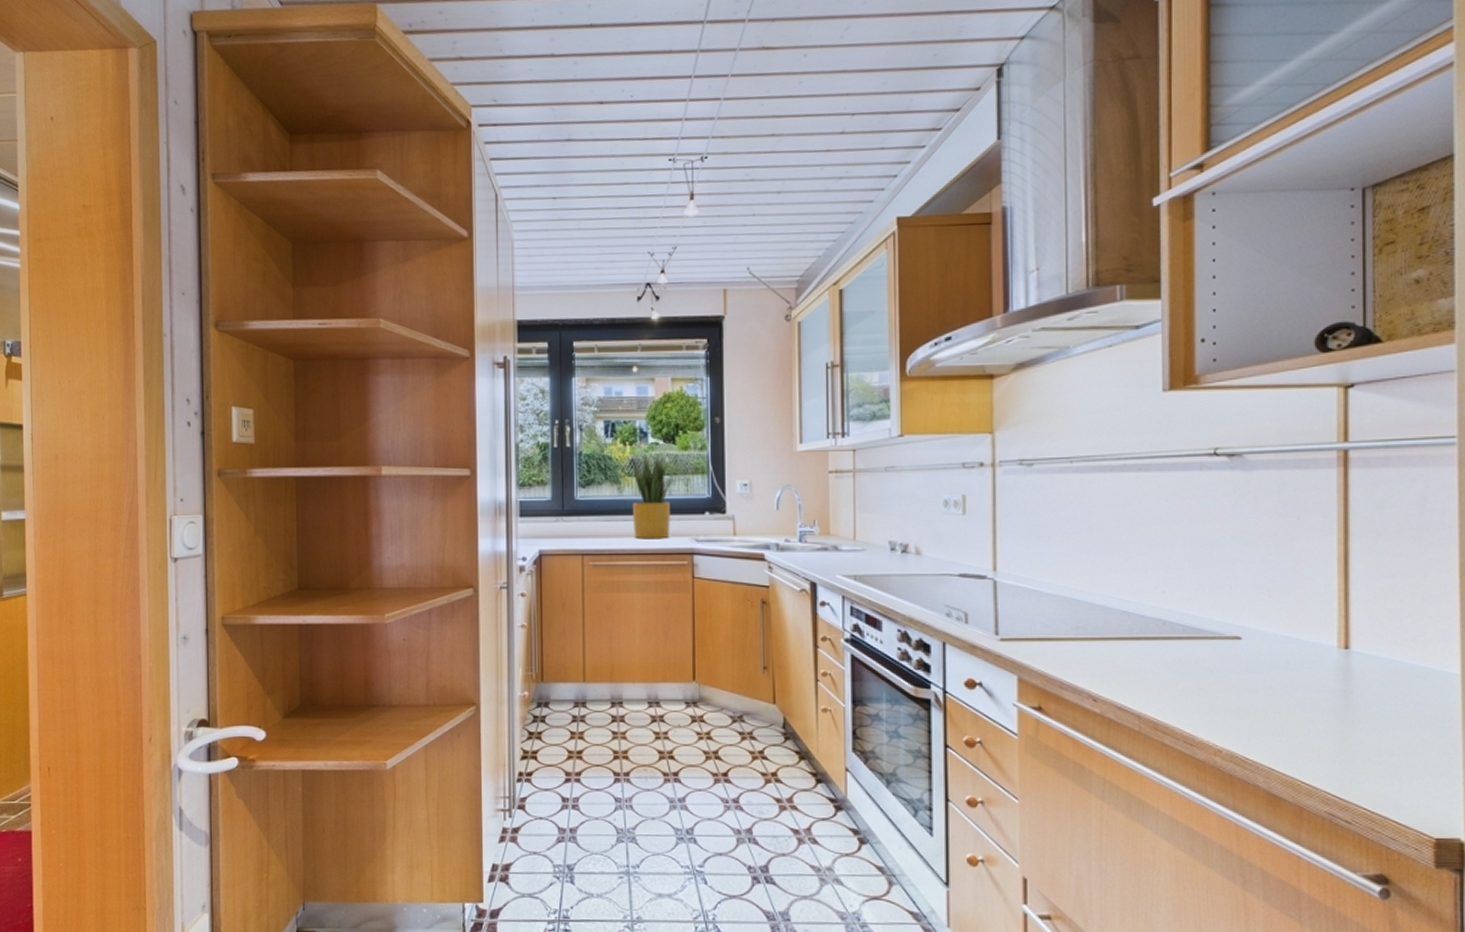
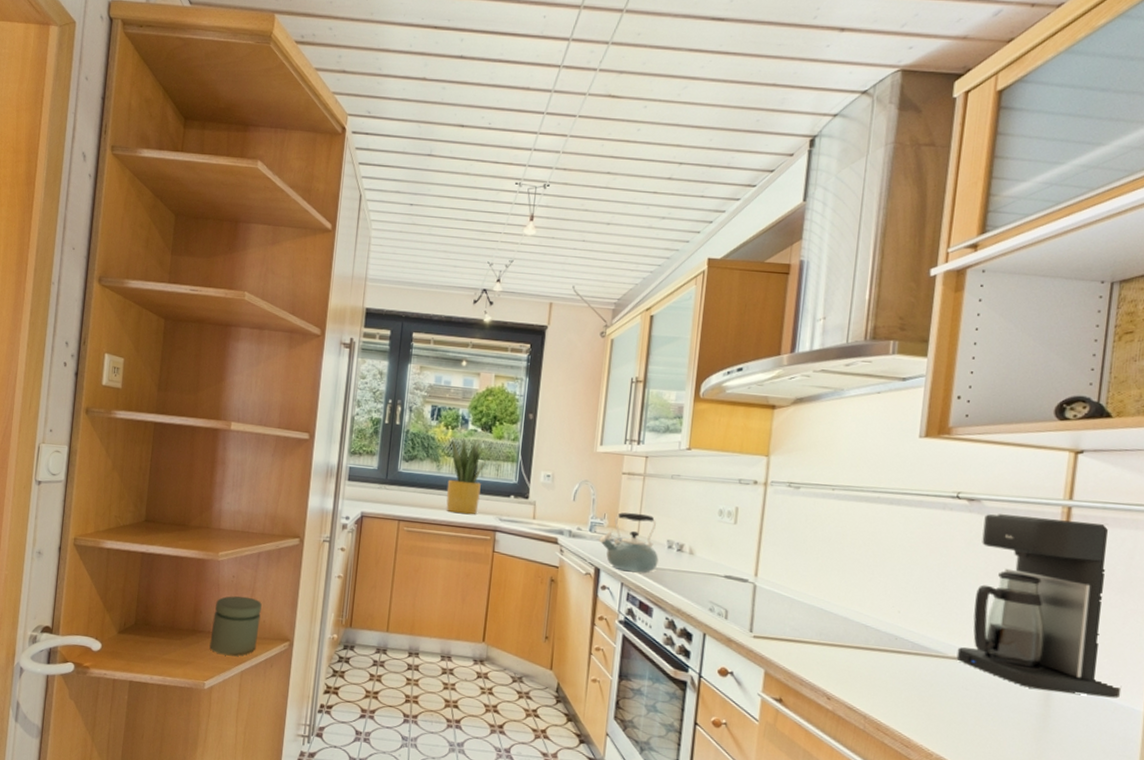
jar: none [386,660,440,729] -> present [209,595,262,656]
kettle: none [811,515,882,583] -> present [599,512,659,574]
coffee maker: none [1236,464,1432,663] -> present [956,514,1122,699]

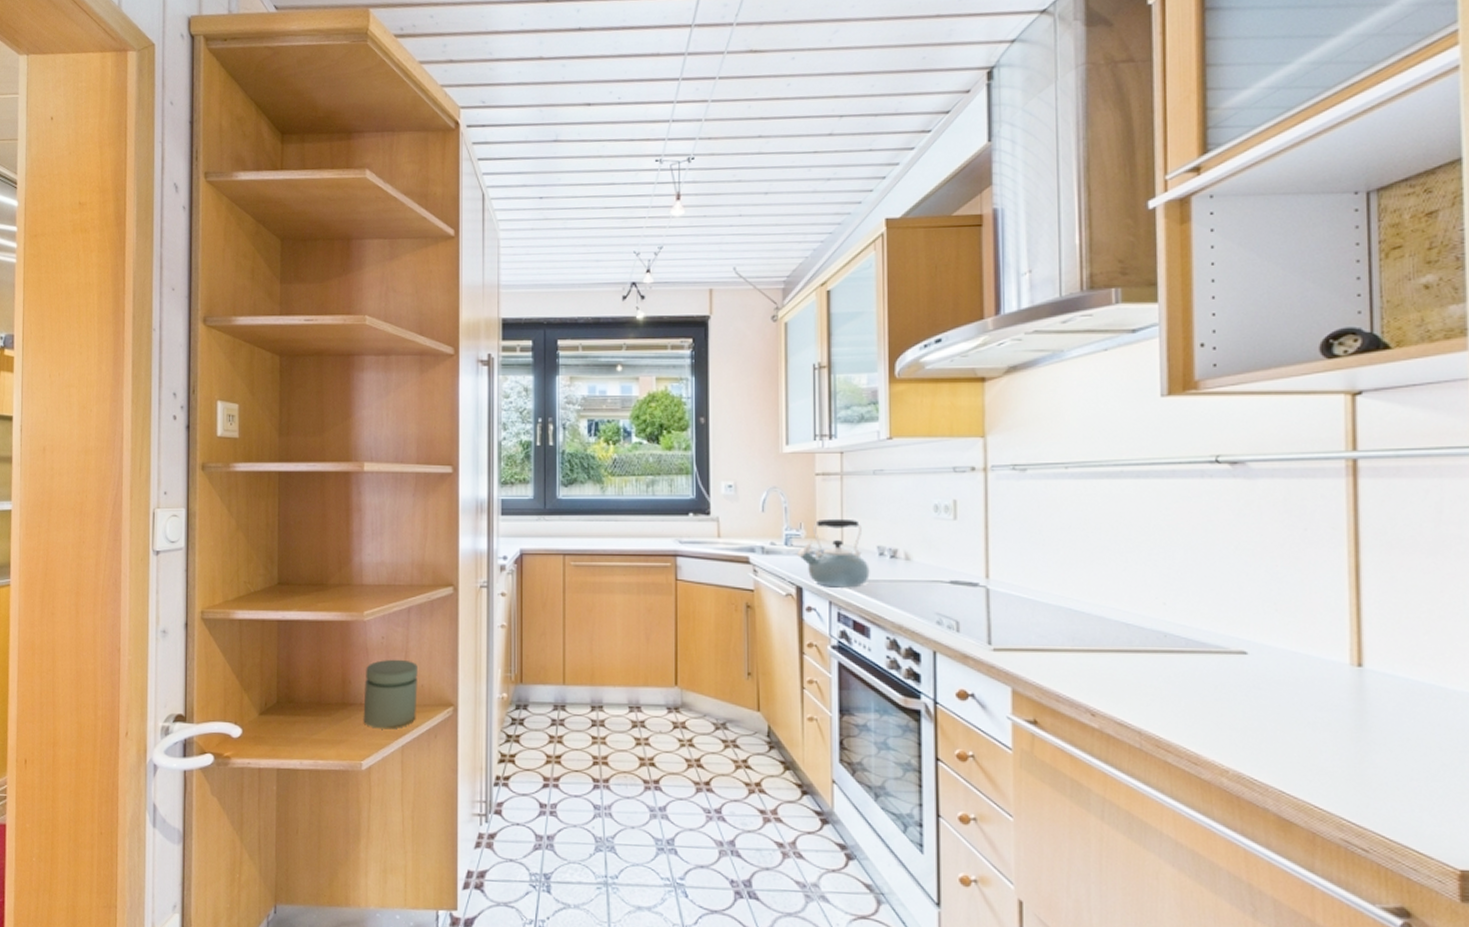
planter: present [446,437,487,515] -> none [614,453,658,540]
coffee maker: present [956,514,1122,699] -> none [1241,474,1451,683]

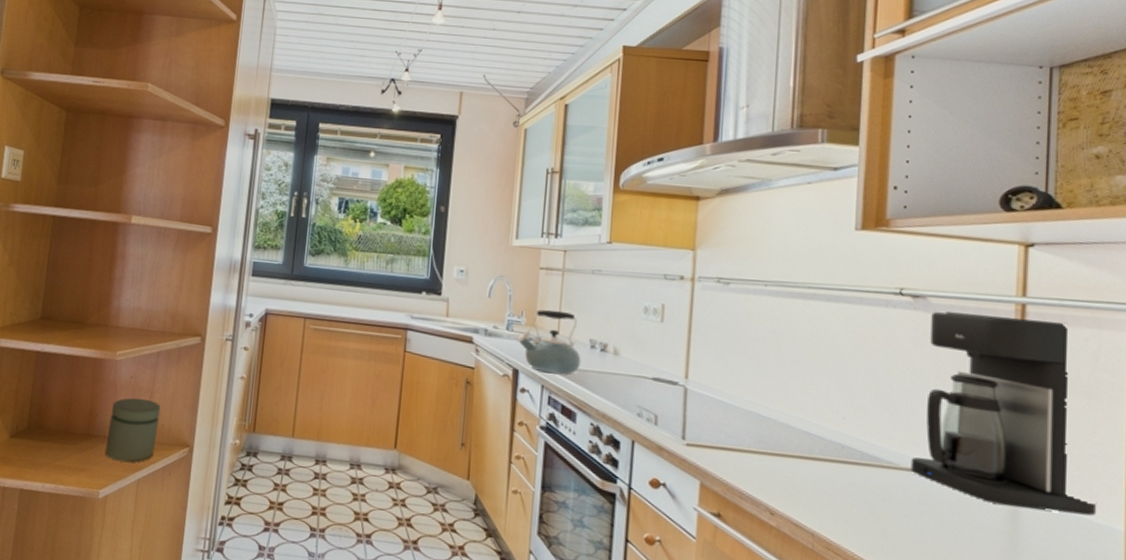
coffee maker: none [1241,474,1451,683] -> present [910,312,1097,516]

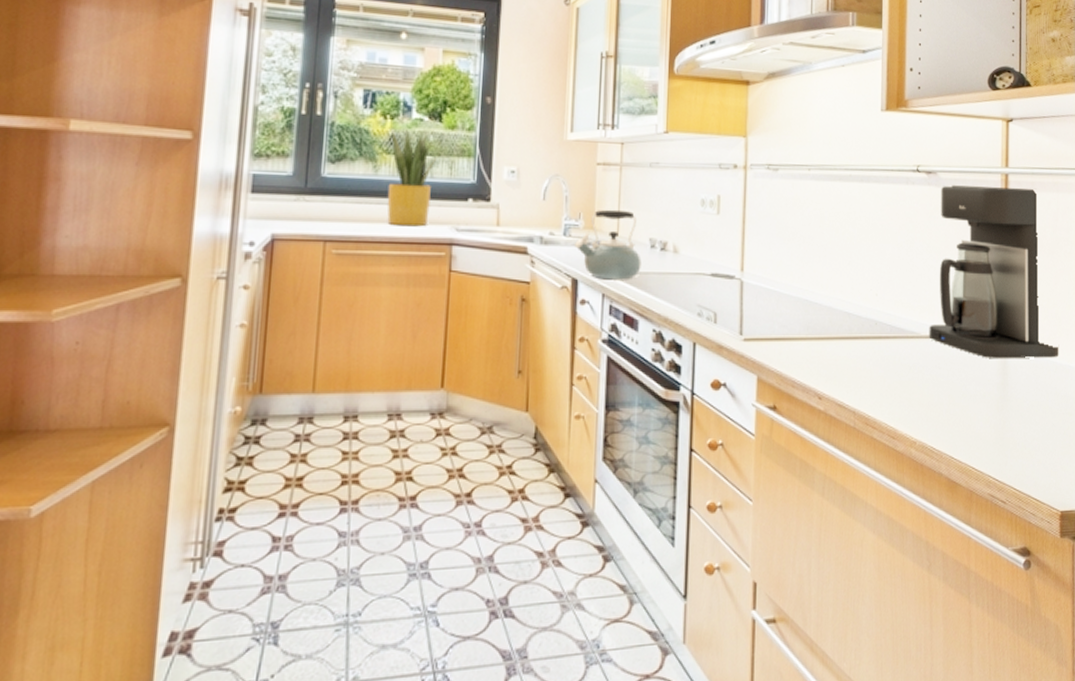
jar: present [105,398,161,463] -> none [38,370,124,462]
planter: none [354,231,397,312] -> present [386,129,437,227]

